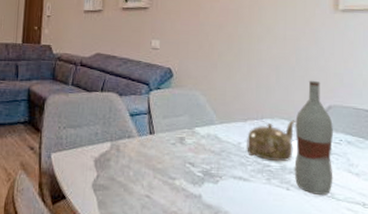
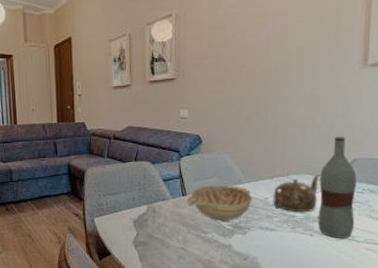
decorative bowl: none [154,124,225,166] -> present [187,185,252,220]

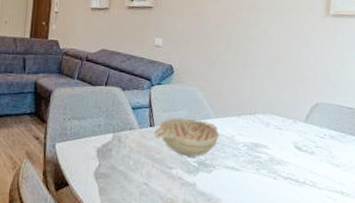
teapot: present [273,174,320,213] -> none [239,115,285,154]
bottle: present [317,136,357,238] -> none [281,79,319,184]

